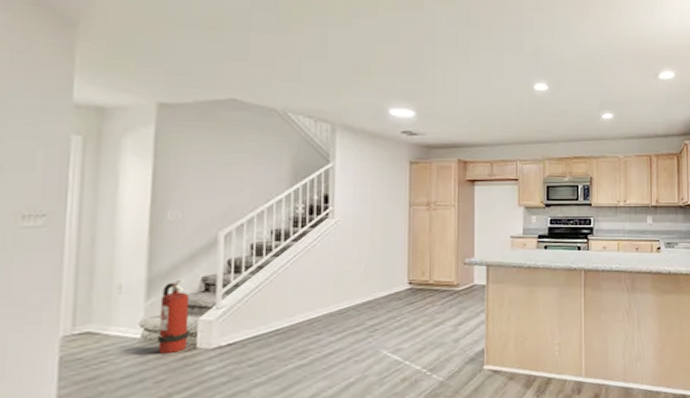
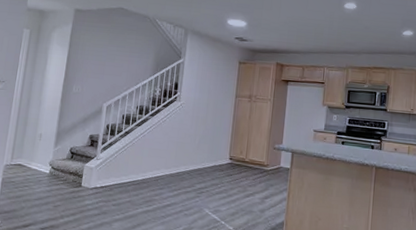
fire extinguisher: present [156,279,190,355] -> none [58,135,81,188]

